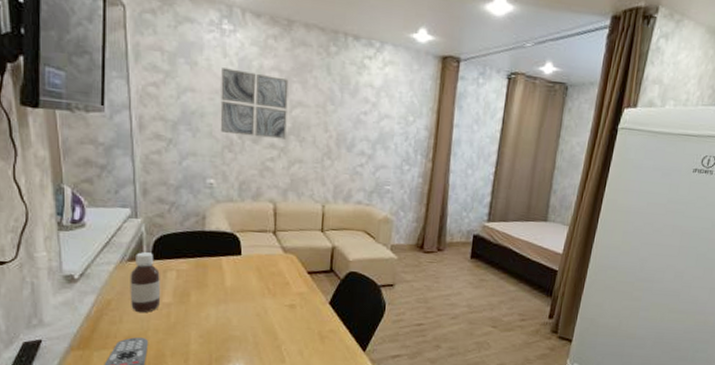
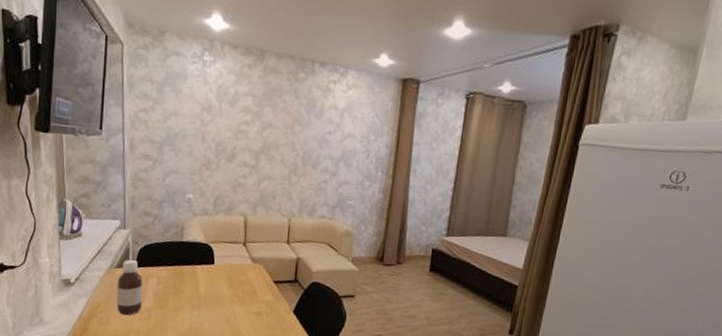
wall art: present [220,68,289,140] -> none [199,94,261,158]

